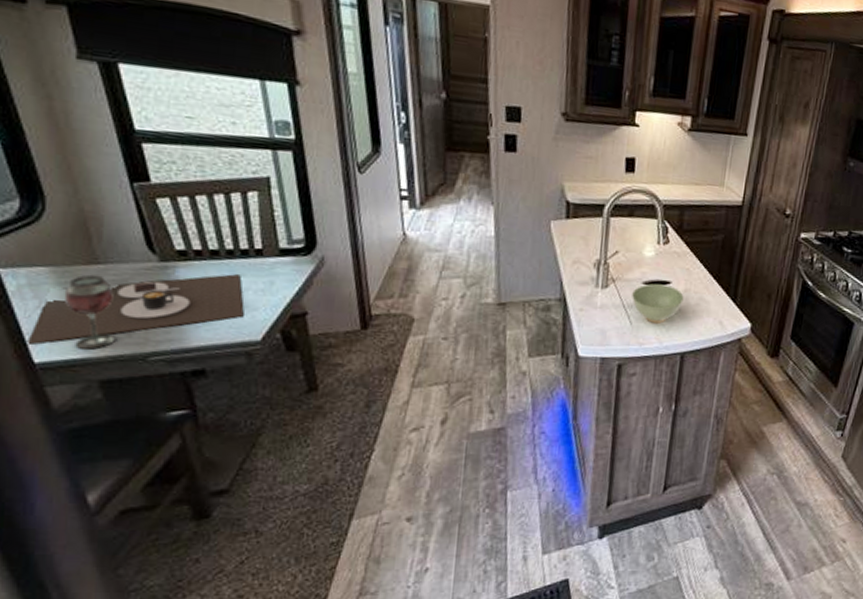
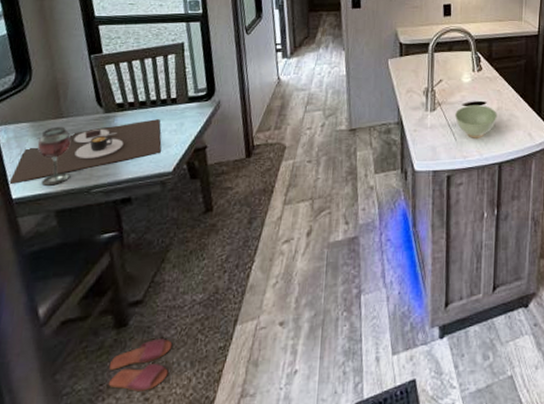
slippers: none [188,532,271,588] -> present [108,338,173,391]

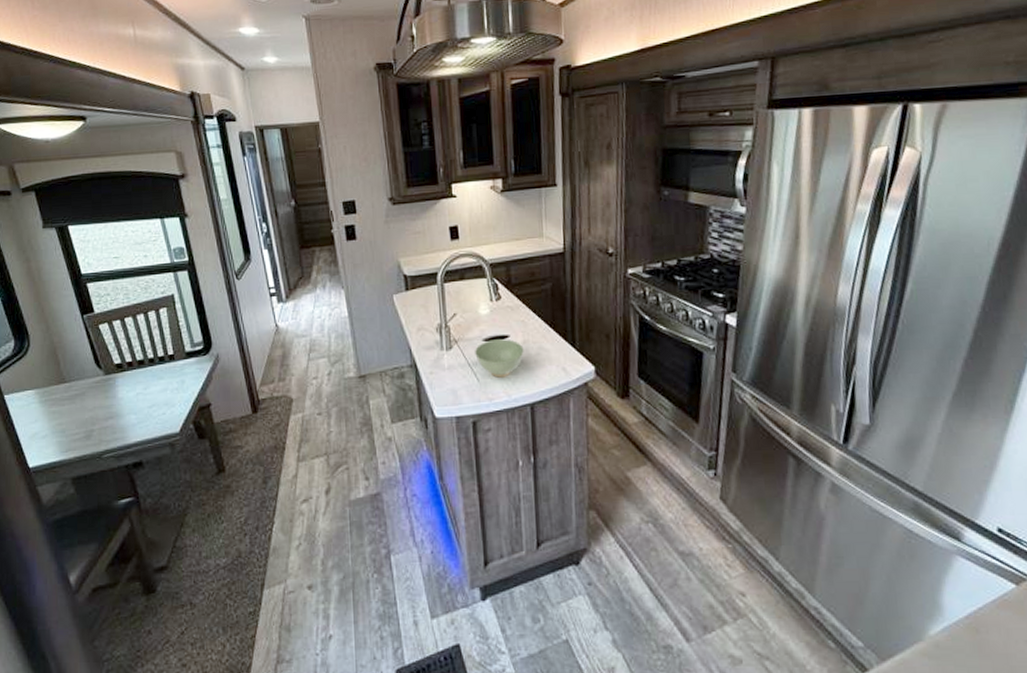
place setting: present [9,119,162,185] -> none [24,378,165,454]
wineglass: present [38,126,71,186] -> none [46,392,80,453]
slippers: present [108,338,173,391] -> none [143,604,202,657]

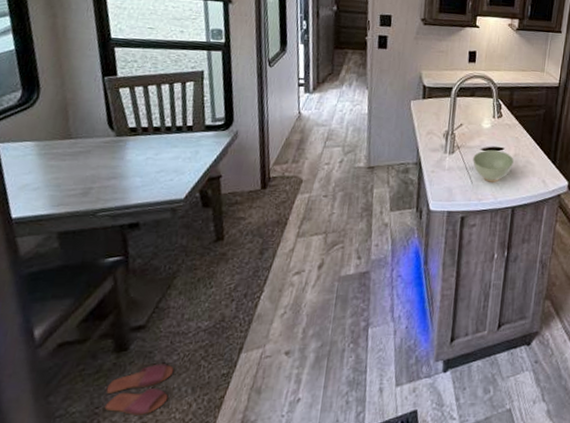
slippers: none [143,604,202,657] -> present [104,364,174,415]

